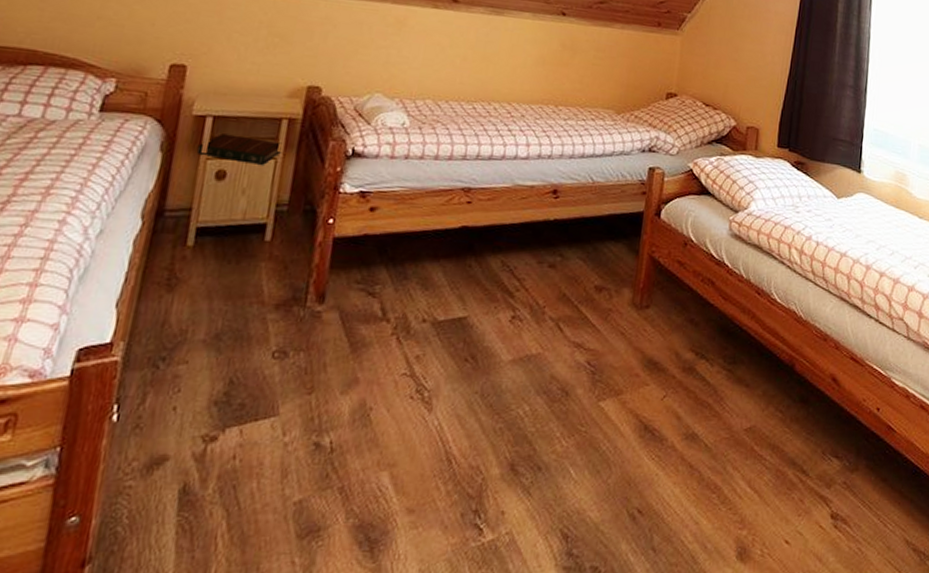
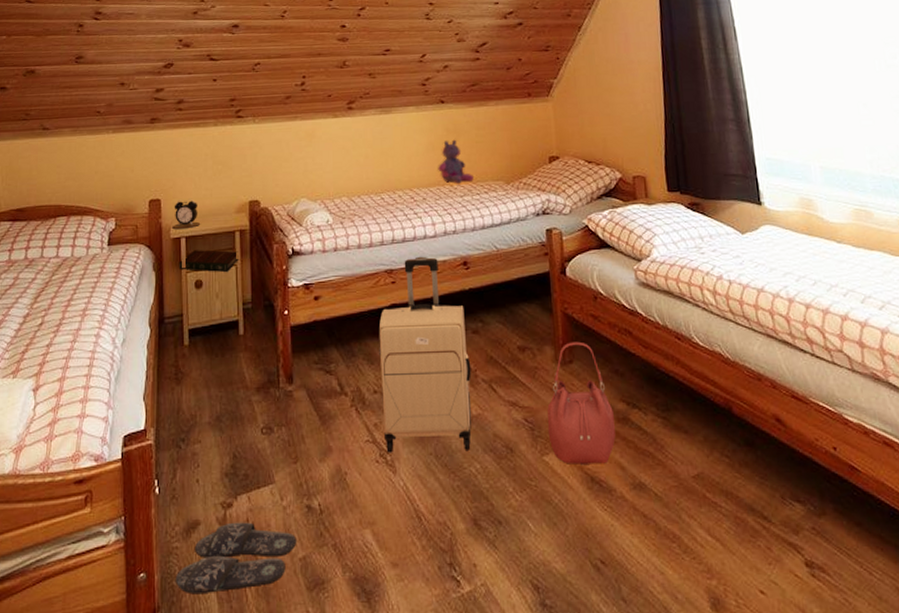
slippers: none [119,459,294,543] -> present [175,522,296,595]
alarm clock: none [197,70,238,107] -> present [172,198,200,229]
suitcase: none [425,177,545,391] -> present [379,256,472,453]
toy: none [544,57,583,107] -> present [438,139,474,185]
handbag: none [609,286,681,413] -> present [547,341,616,464]

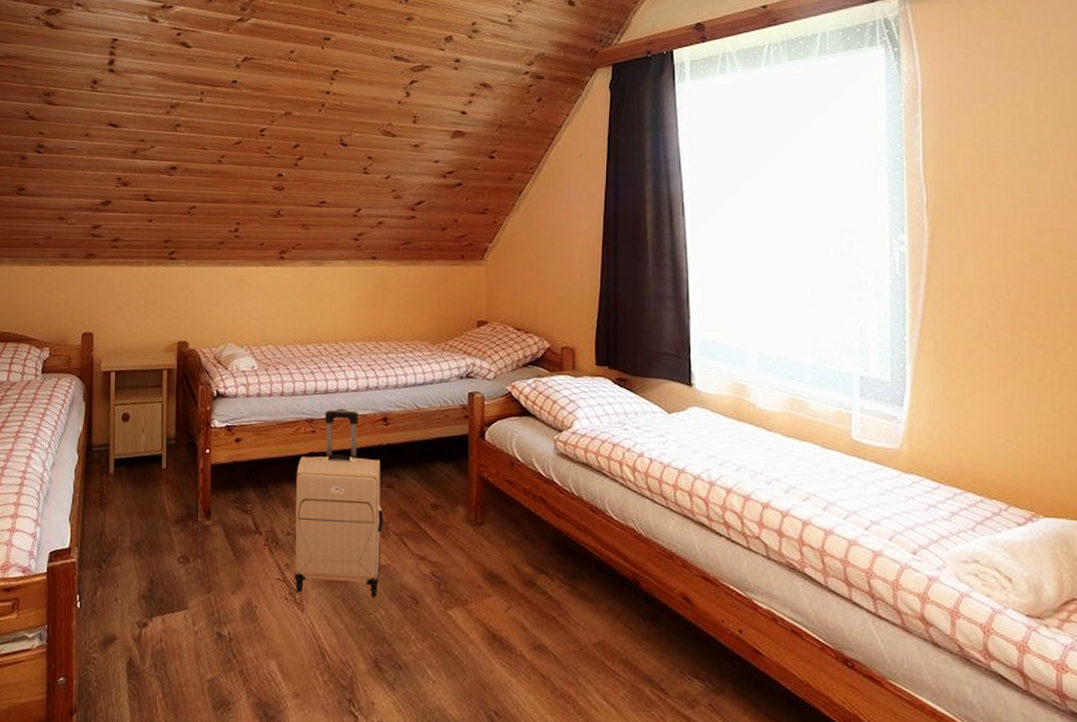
alarm clock: present [172,198,200,229] -> none [103,334,129,363]
slippers: present [175,522,296,595] -> none [91,640,205,702]
book: present [178,250,240,272] -> none [107,384,166,408]
toy: present [438,139,474,185] -> none [365,296,400,342]
handbag: present [547,341,616,464] -> none [454,504,520,623]

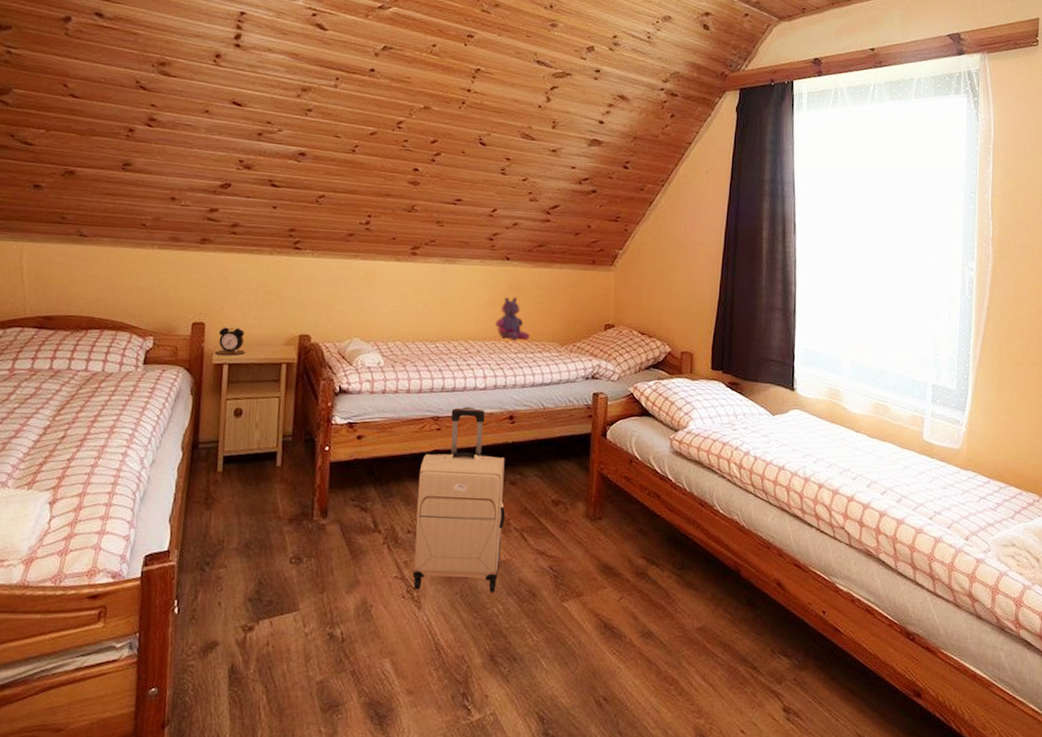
alarm clock: none [103,334,129,363] -> present [215,325,245,356]
toy: none [365,296,400,342] -> present [495,297,530,342]

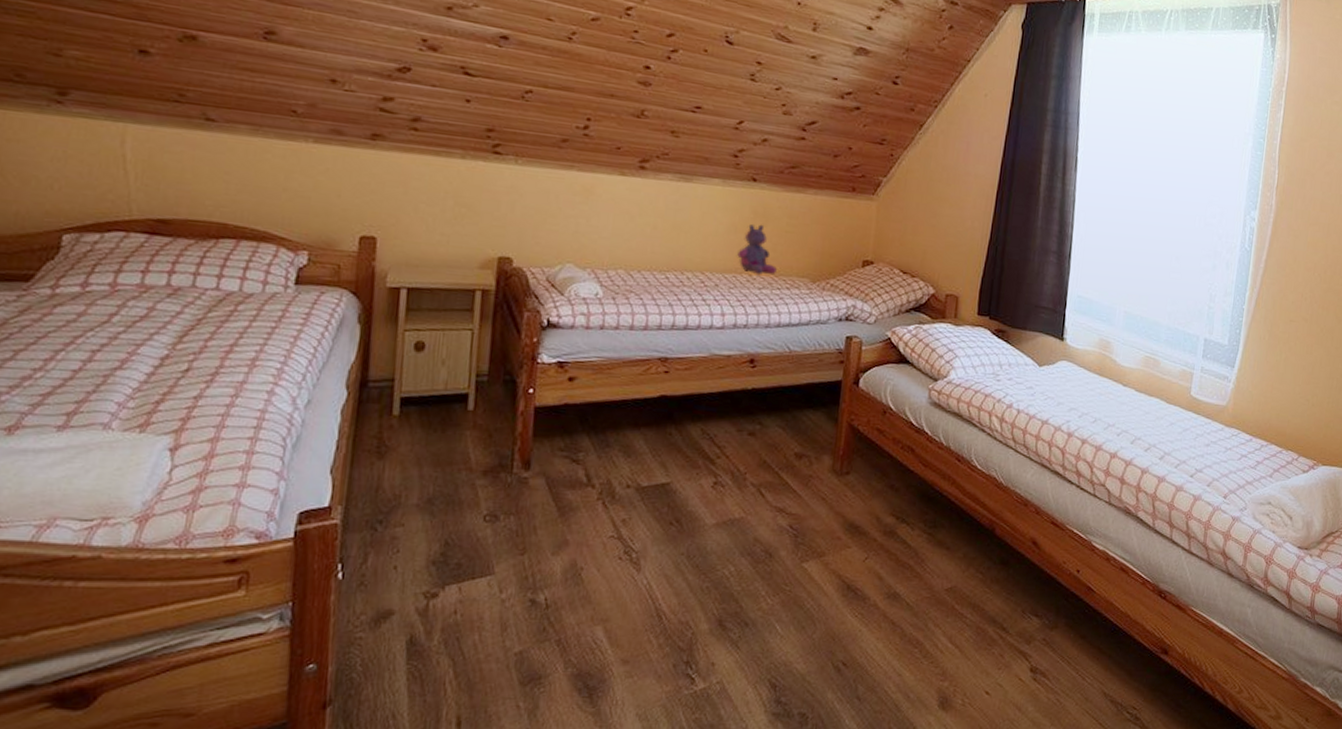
alarm clock: present [215,325,245,356] -> none [390,242,429,278]
suitcase: present [413,406,505,592] -> none [632,347,743,553]

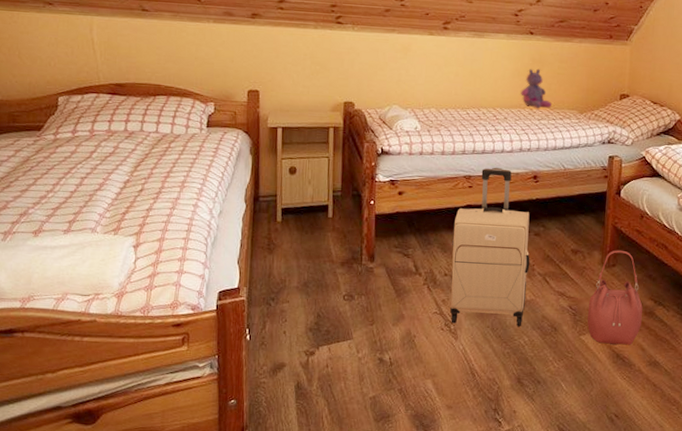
suitcase: none [632,347,743,553] -> present [450,167,530,326]
handbag: none [811,453,882,574] -> present [587,250,643,345]

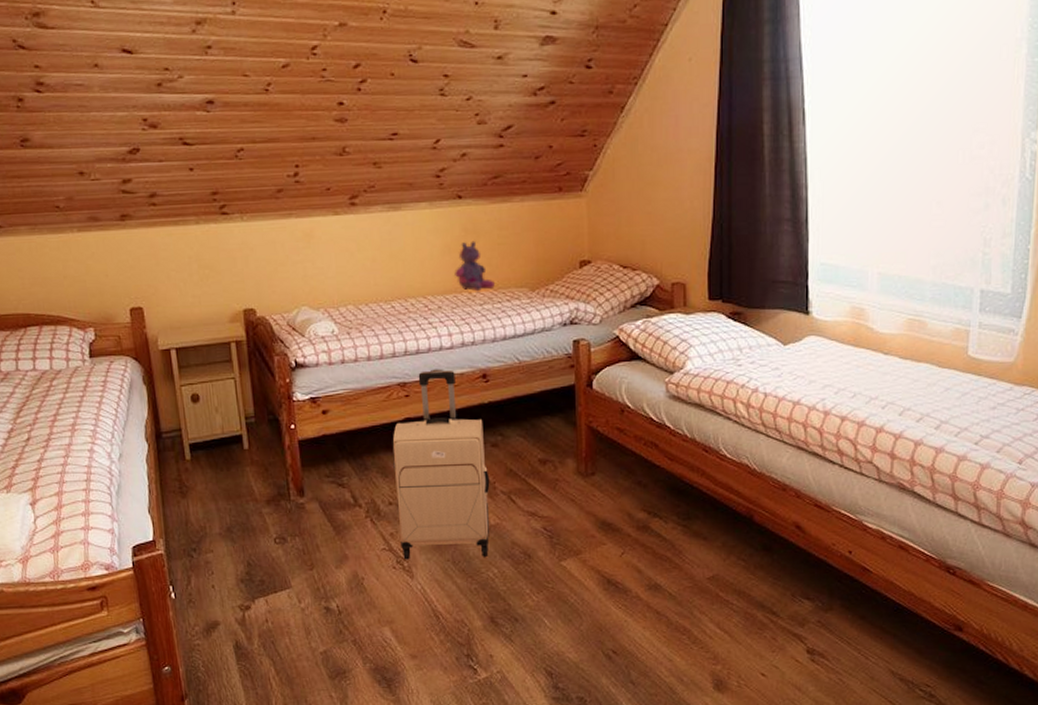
handbag: present [587,250,643,345] -> none [566,454,634,569]

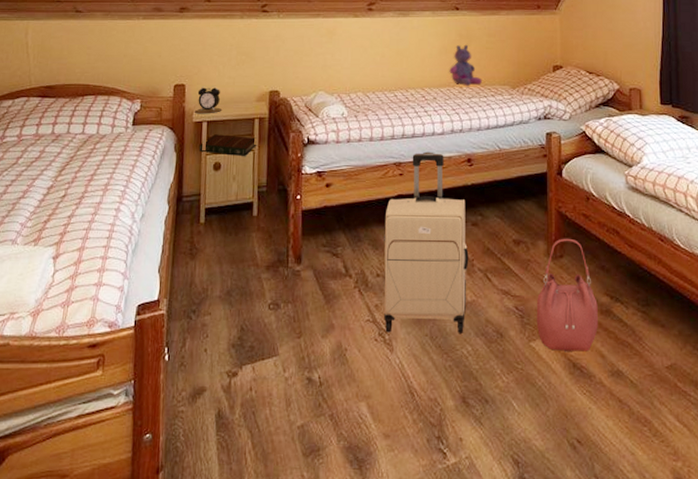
alarm clock: none [158,306,190,340] -> present [195,85,221,113]
book: none [170,362,238,385] -> present [198,134,258,156]
handbag: none [566,454,634,569] -> present [536,238,598,352]

